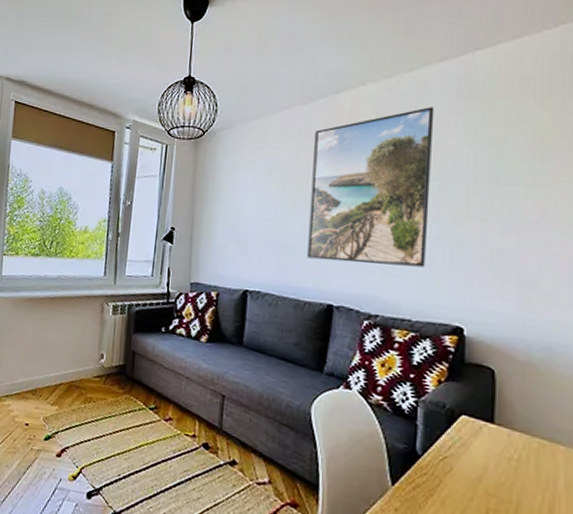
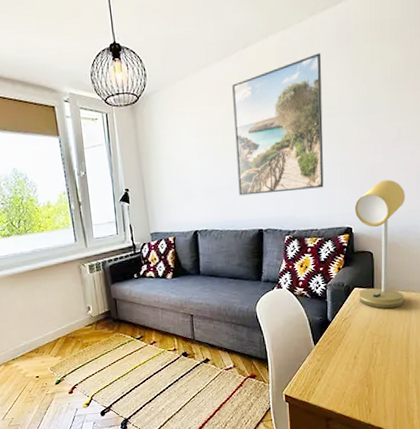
desk lamp: none [468,272,551,463] -> present [354,180,405,309]

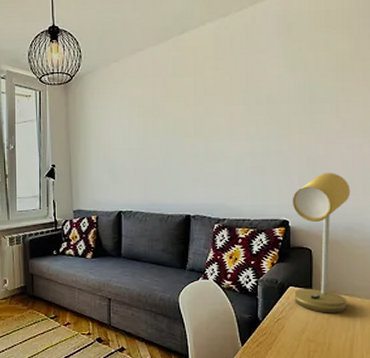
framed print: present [232,53,324,196] -> none [166,41,261,179]

